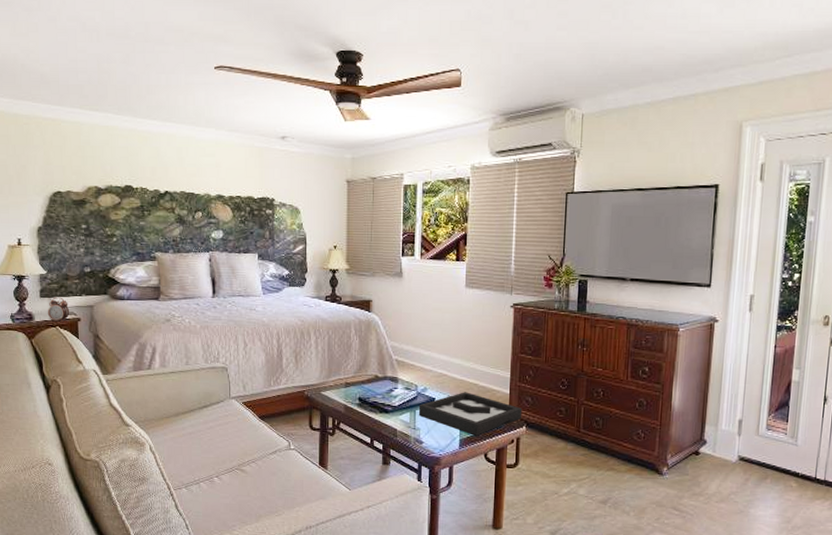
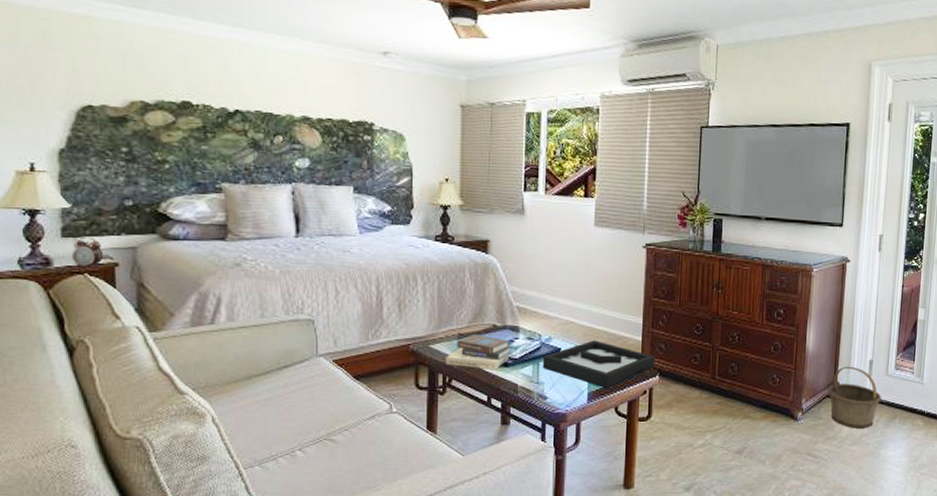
books: none [335,383,390,416] -> present [445,334,511,370]
basket: none [693,424,752,487] -> present [827,366,882,428]

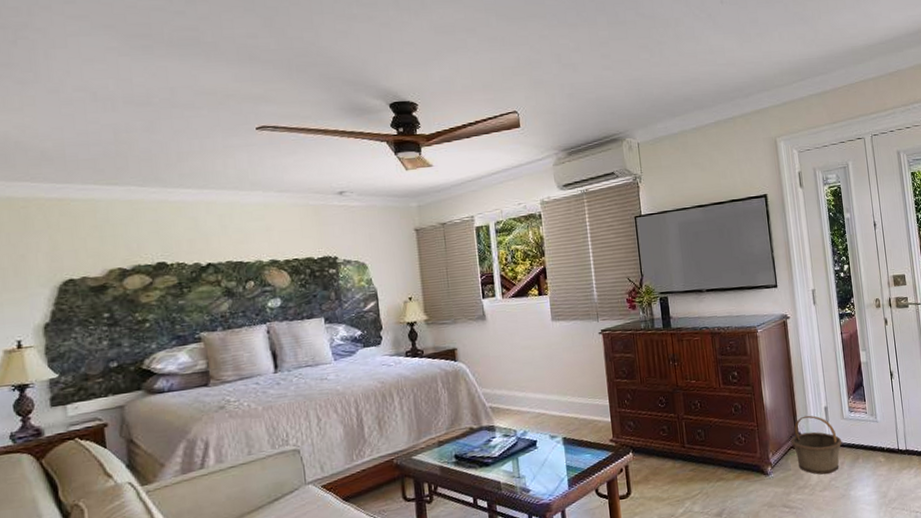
alarm clock: present [71,236,104,268] -> none [61,402,93,434]
books: present [445,334,511,370] -> none [429,439,490,474]
decorative tray: present [542,340,656,388] -> none [520,427,627,472]

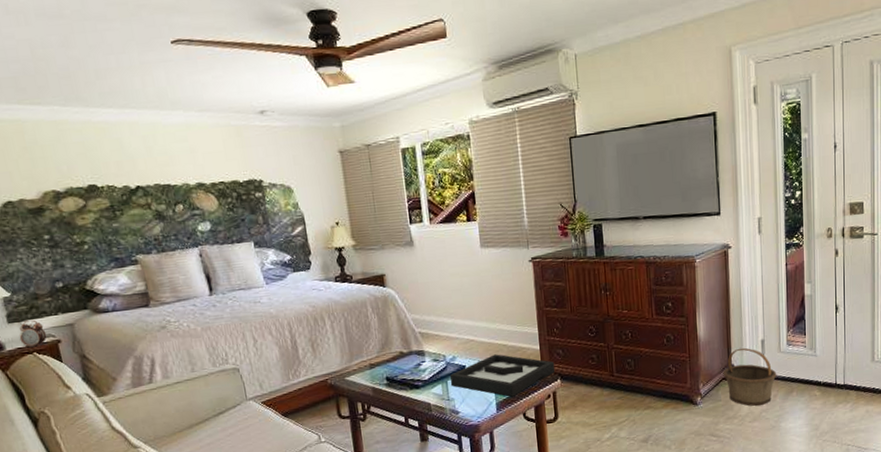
alarm clock: none [61,402,93,434] -> present [19,319,47,348]
decorative tray: none [520,427,627,472] -> present [450,354,556,397]

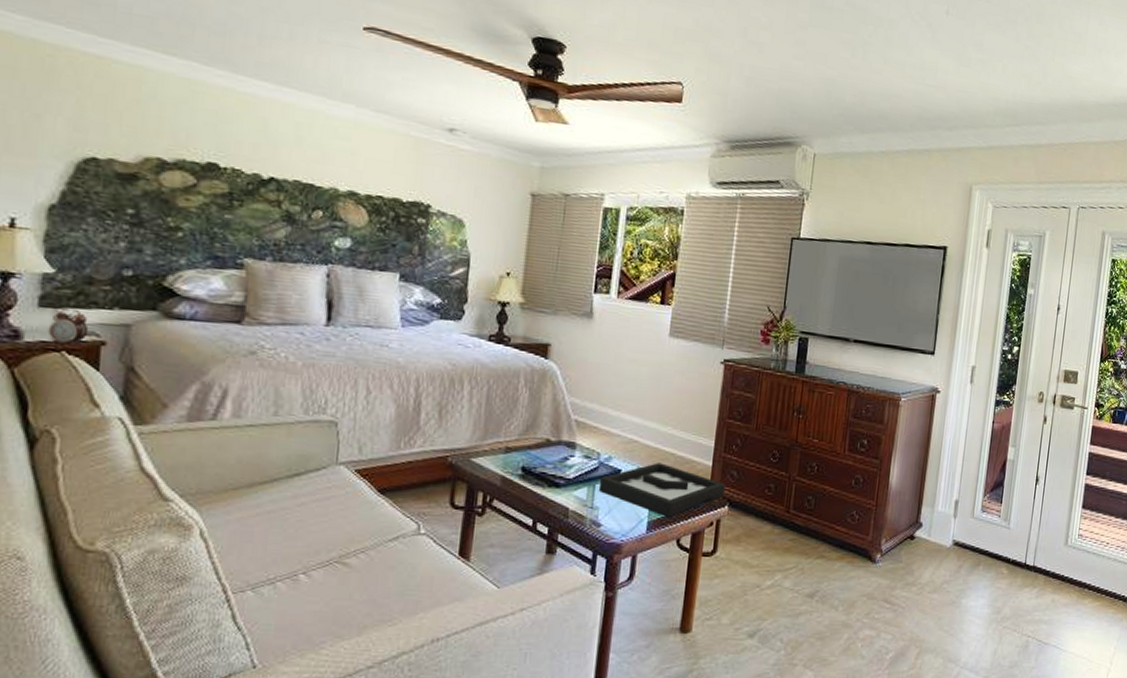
basket: present [722,347,777,406] -> none [908,505,966,575]

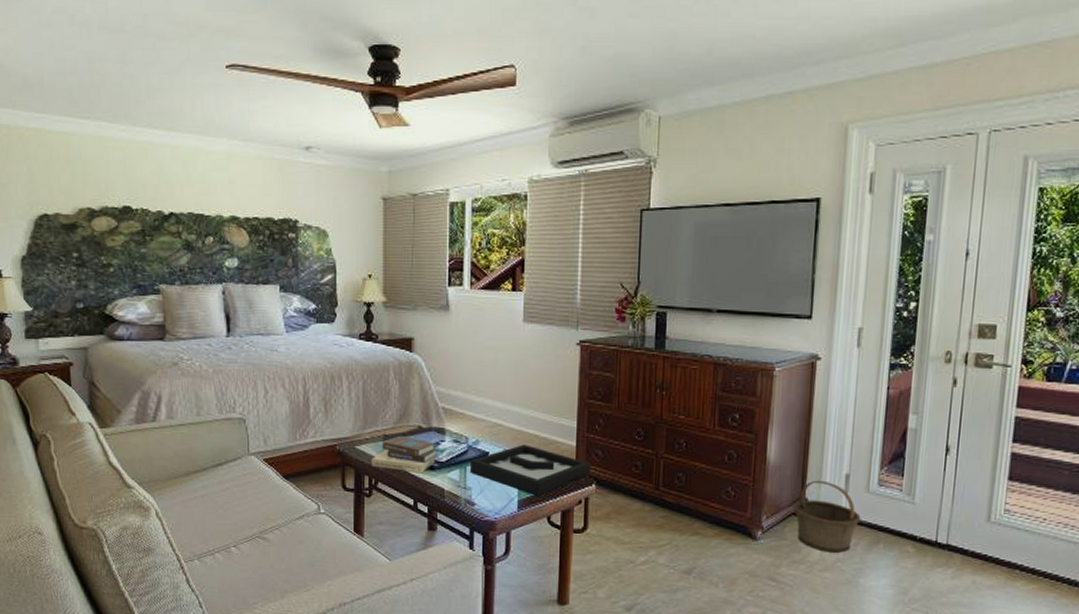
alarm clock: present [48,308,89,345] -> none [34,338,60,367]
books: none [487,448,564,491] -> present [371,435,437,473]
basket: none [908,505,966,575] -> present [792,480,861,553]

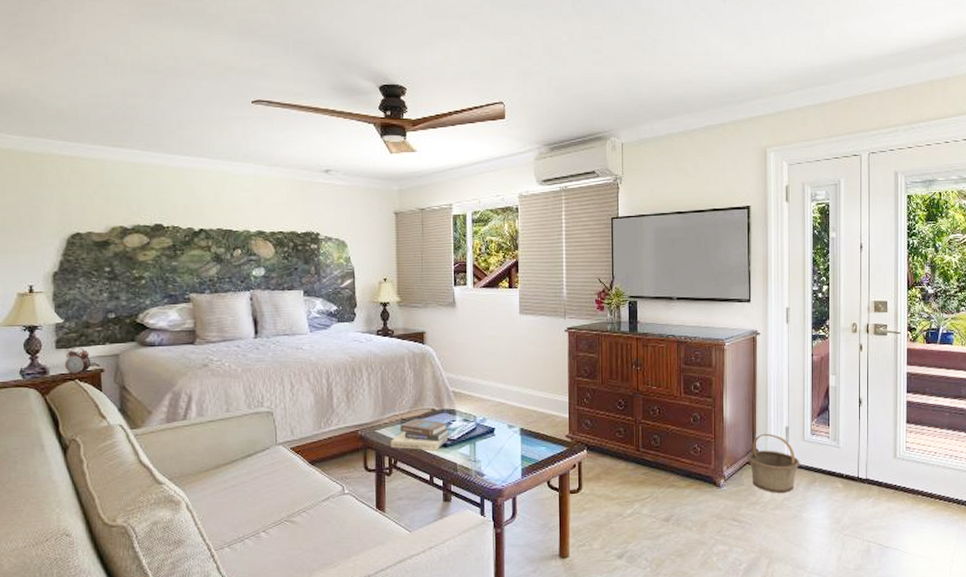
alarm clock: none [34,338,60,367] -> present [64,347,91,375]
decorative tray: present [469,444,592,496] -> none [478,419,583,463]

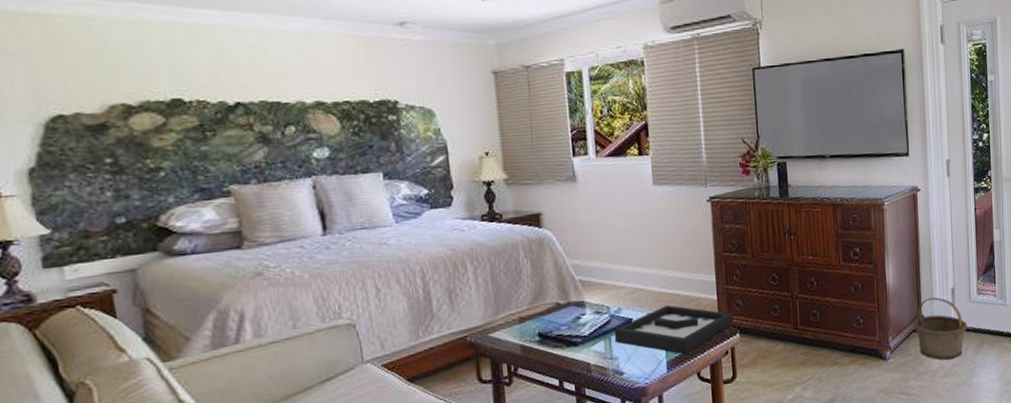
alarm clock: present [64,347,91,375] -> none [57,263,98,300]
books: present [390,418,449,451] -> none [508,315,578,354]
decorative tray: none [478,419,583,463] -> present [614,305,734,354]

